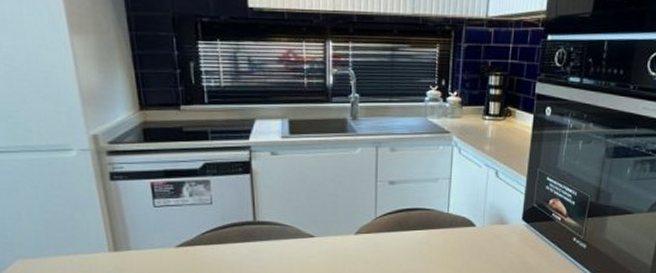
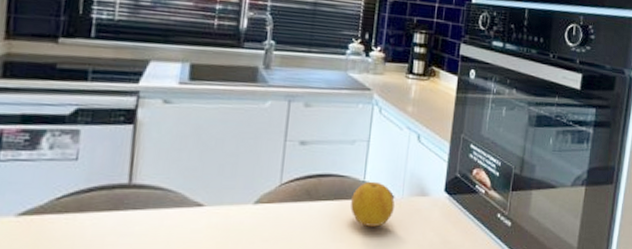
fruit: none [437,213,476,251] -> present [350,181,395,227]

